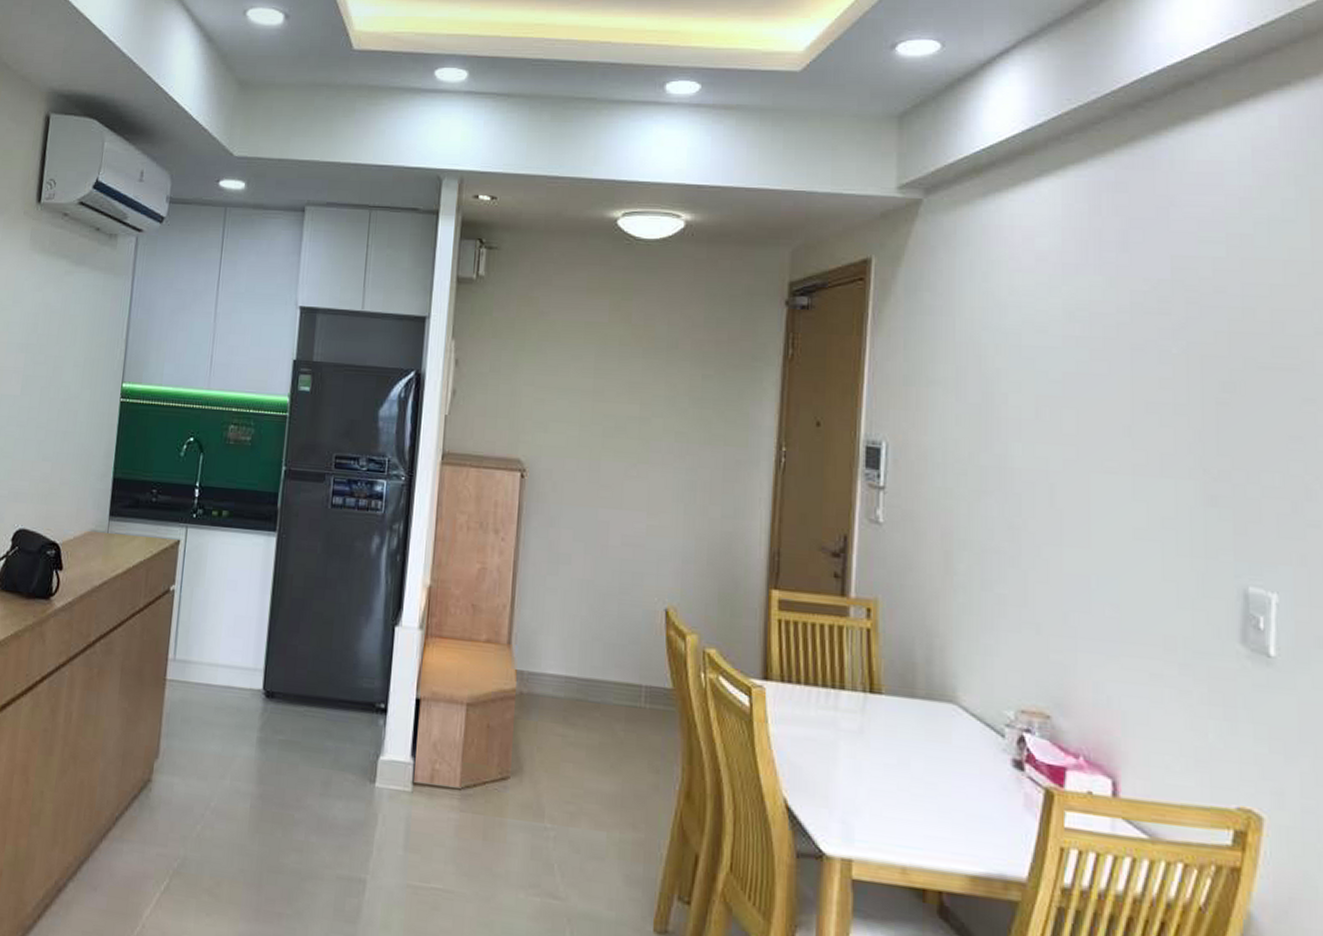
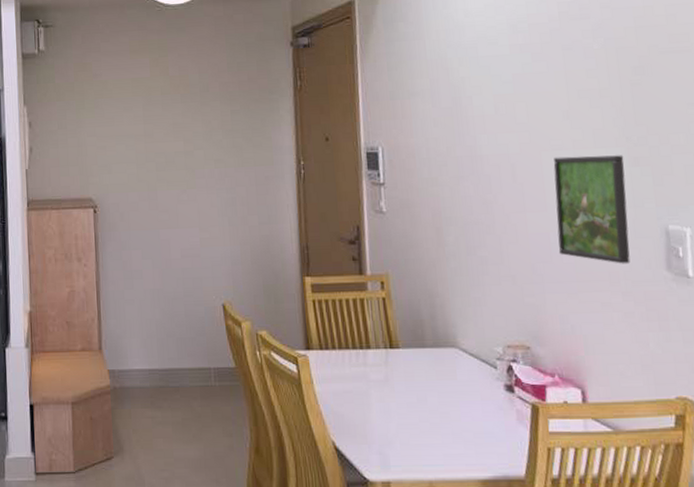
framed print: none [1100,482,1198,629] -> present [553,155,630,264]

